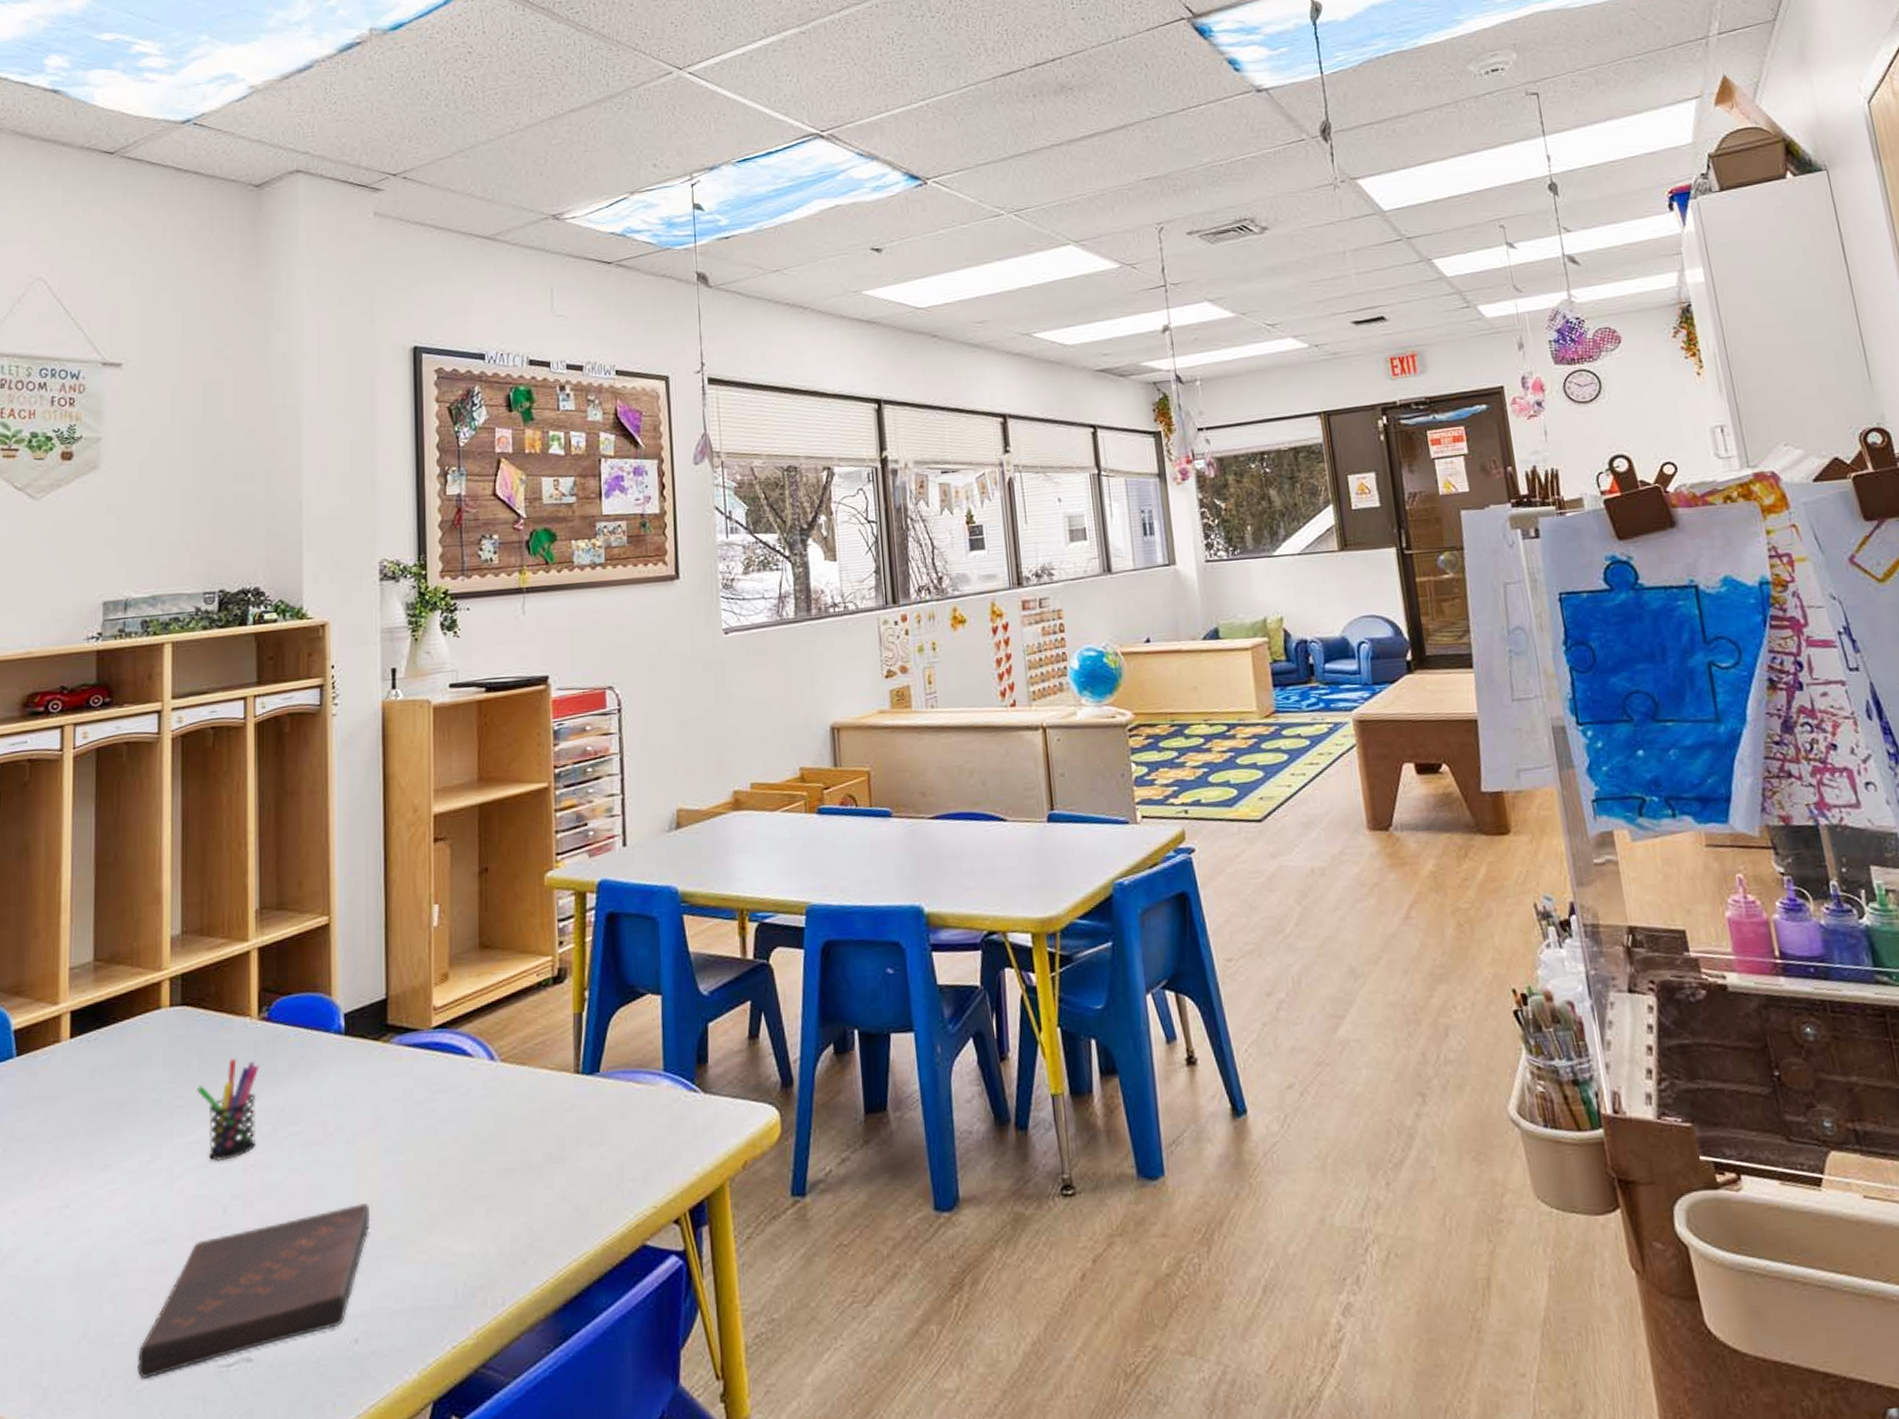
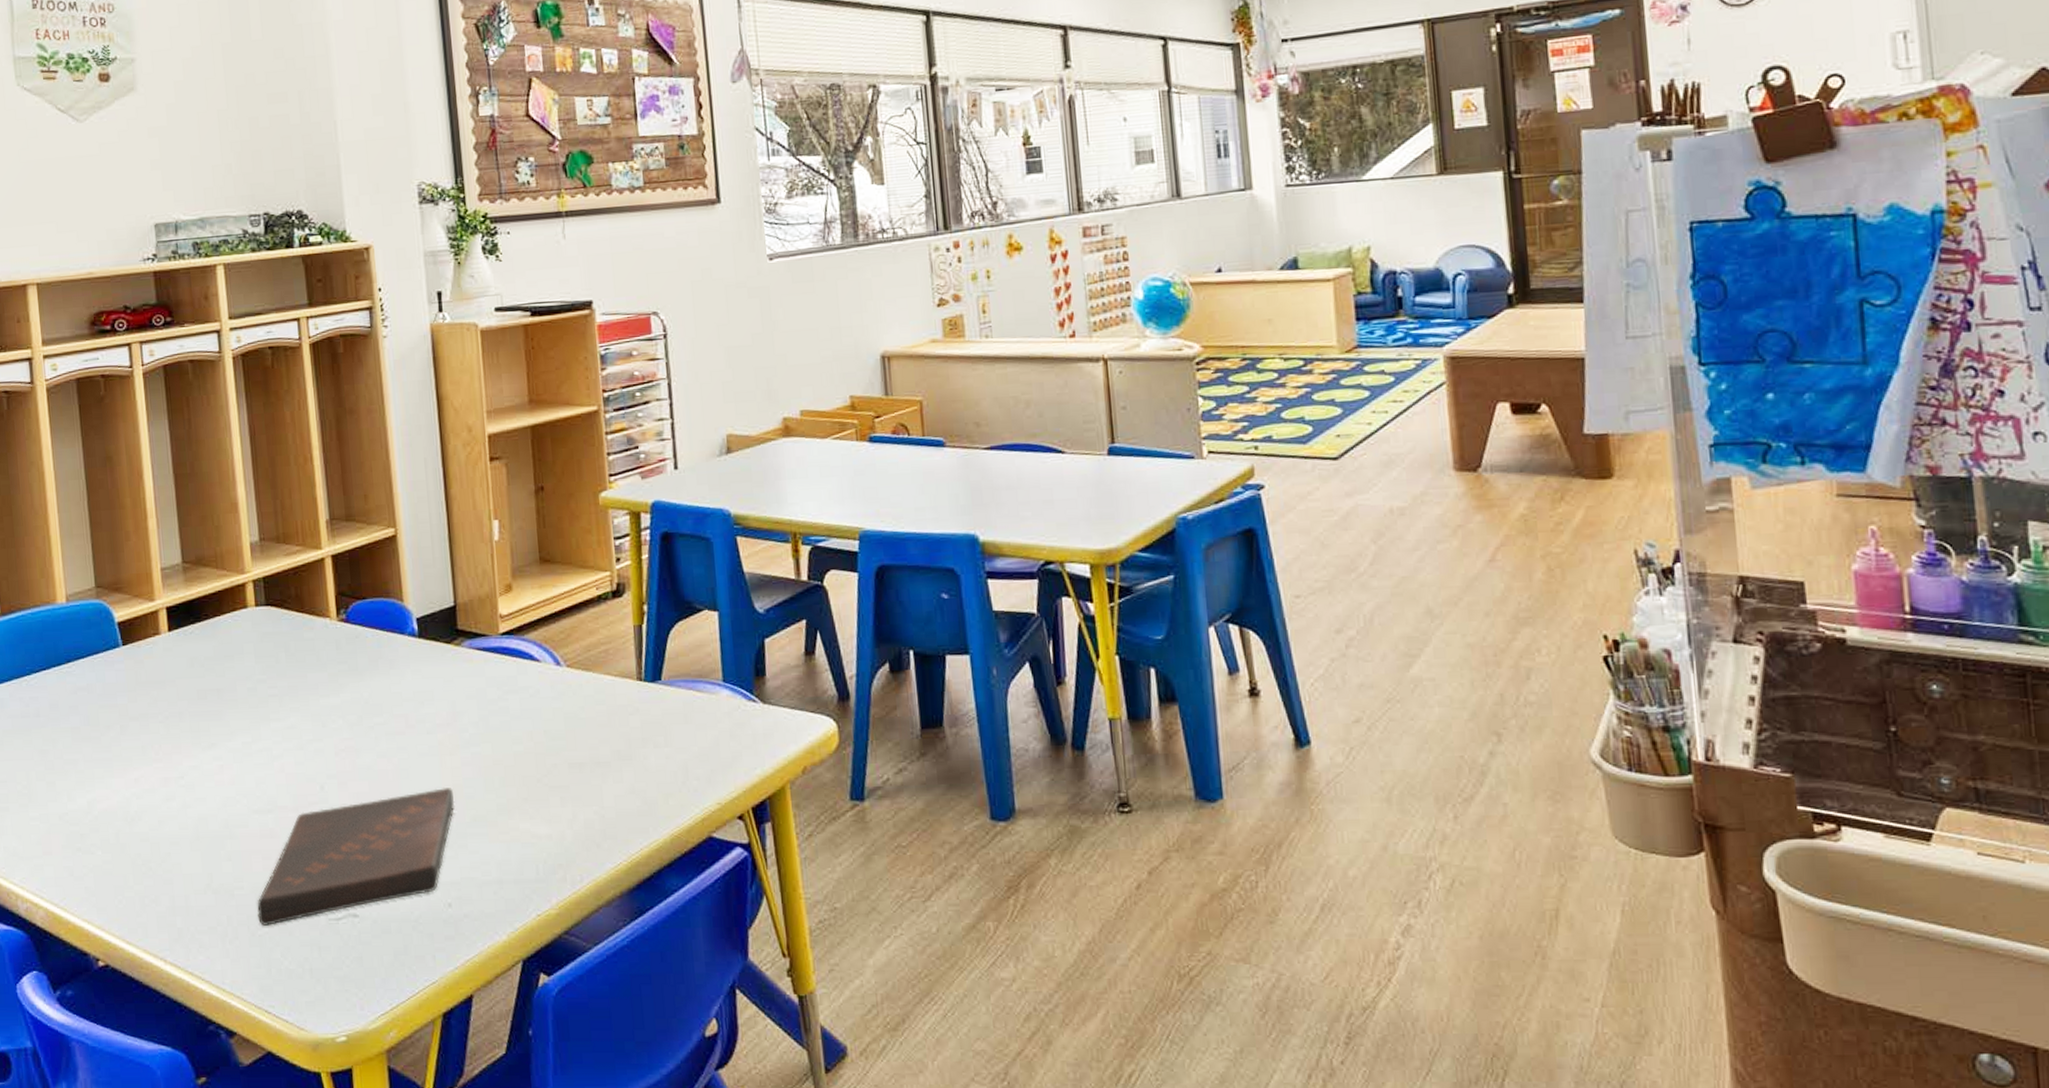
pen holder: present [197,1059,260,1161] -> none [287,655,346,745]

